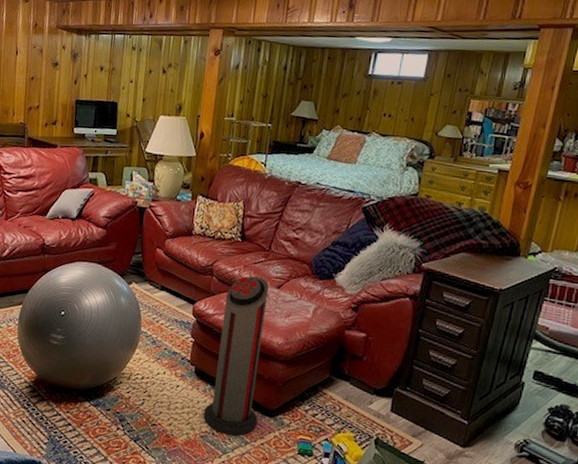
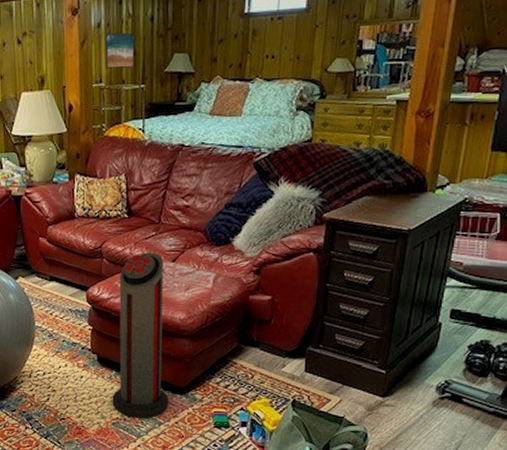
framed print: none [238,74,268,109] -> present [105,32,135,69]

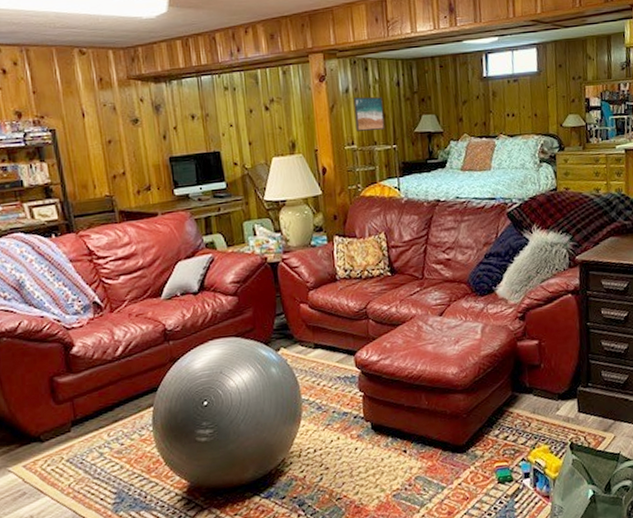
air purifier: present [112,252,169,418] -> none [388,308,450,486]

